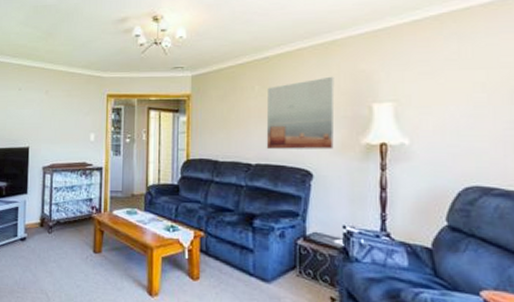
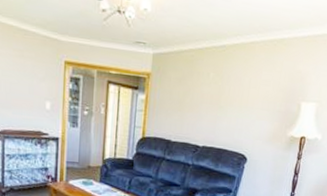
wall art: present [266,76,335,149] -> none [213,73,277,139]

